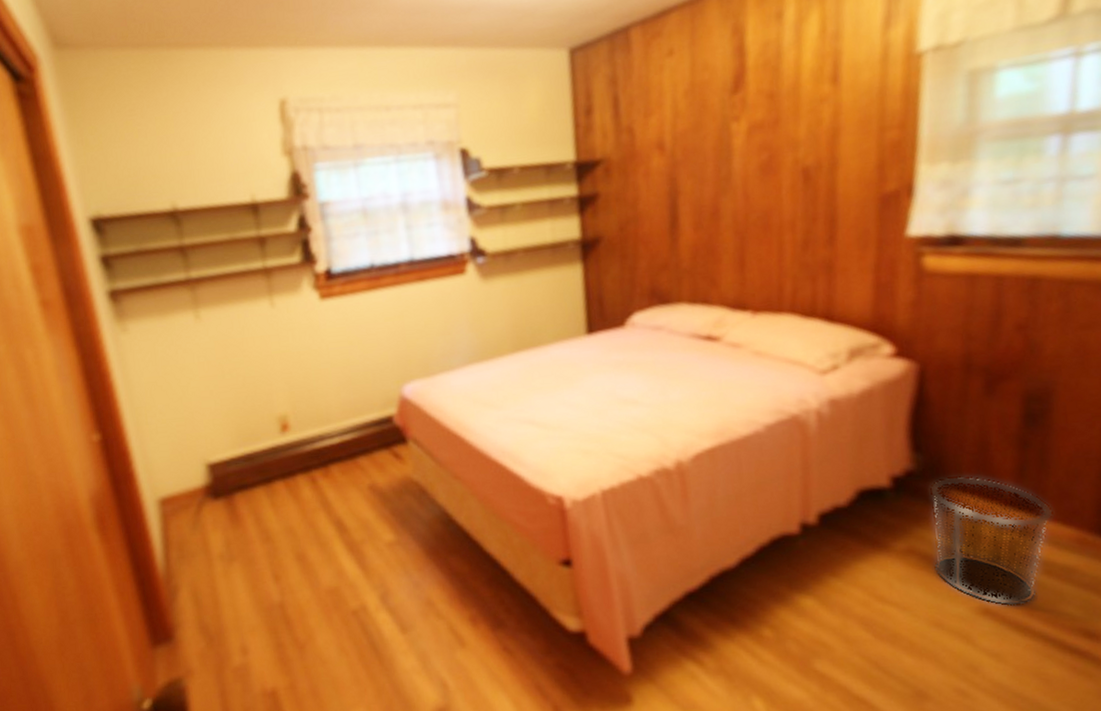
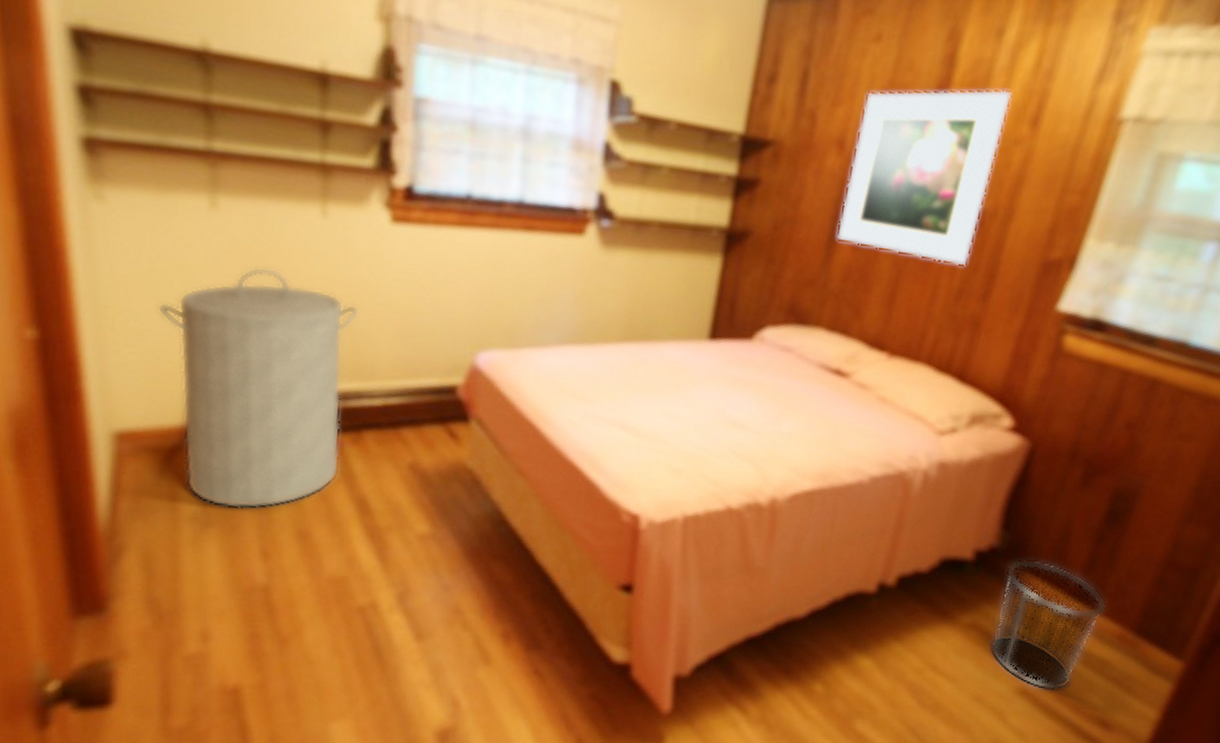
laundry hamper: none [173,353,318,545] -> present [158,266,359,509]
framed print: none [672,60,807,227] -> present [836,89,1012,267]

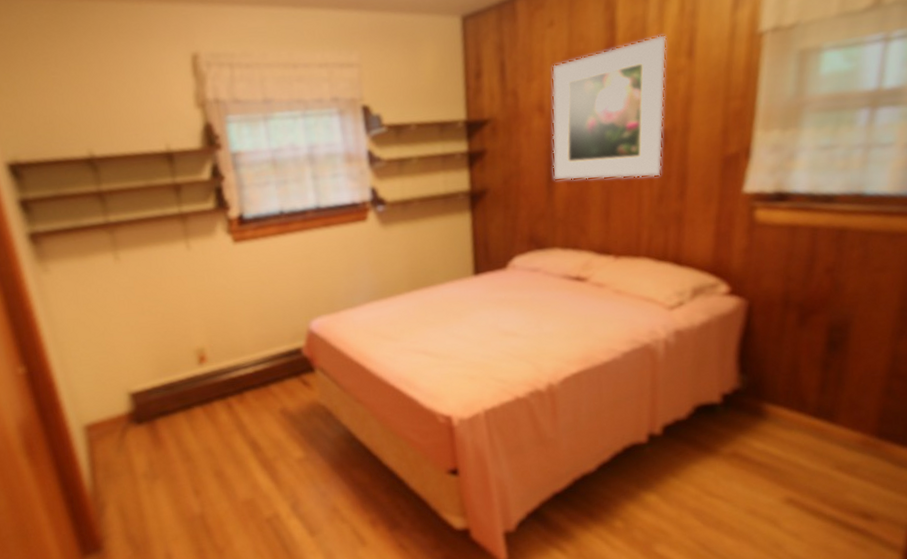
laundry hamper: present [158,266,359,509] -> none [96,292,234,464]
waste bin: present [989,558,1108,691] -> none [751,391,846,497]

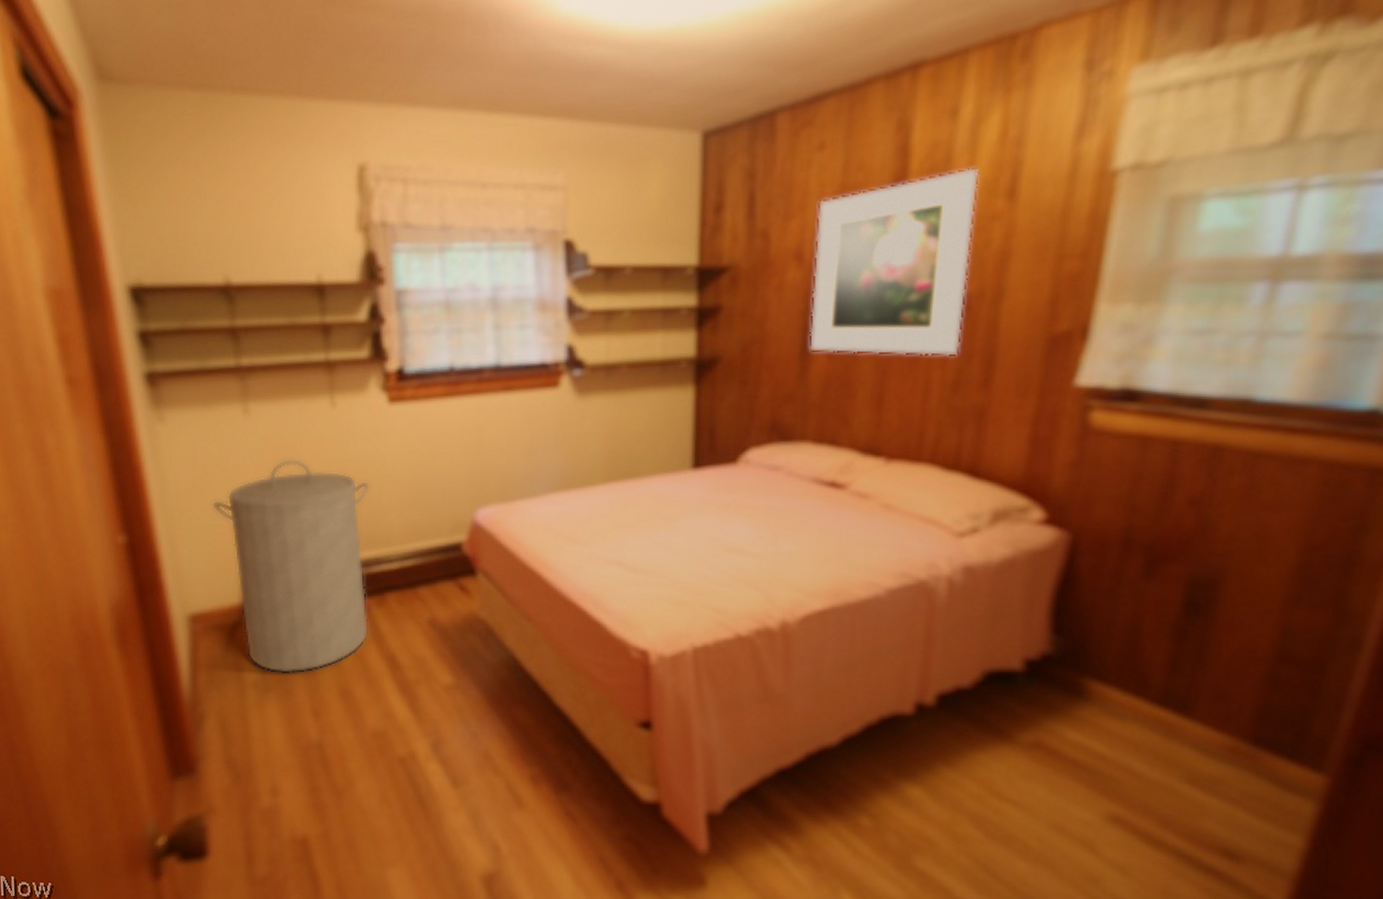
laundry hamper: none [96,292,234,464] -> present [212,458,371,674]

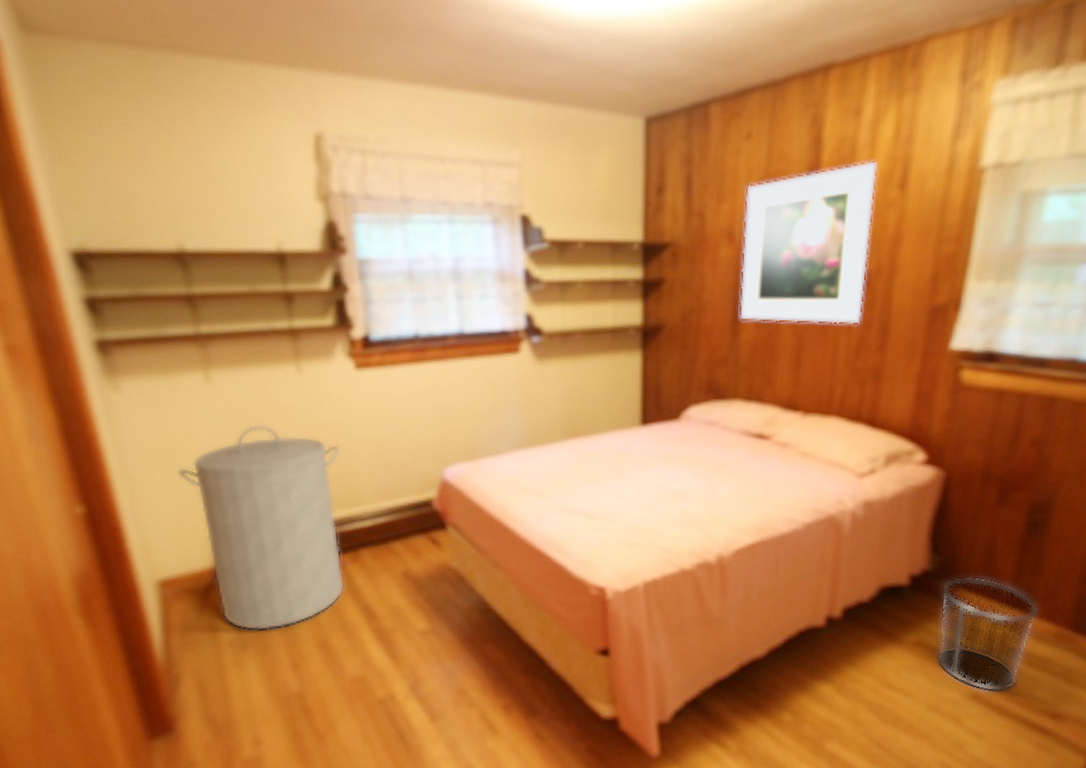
waste bin: none [1061,664,1207,817] -> present [936,575,1041,693]

